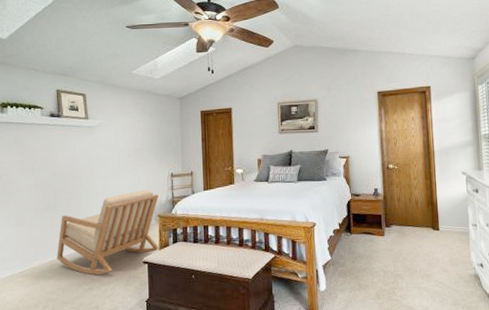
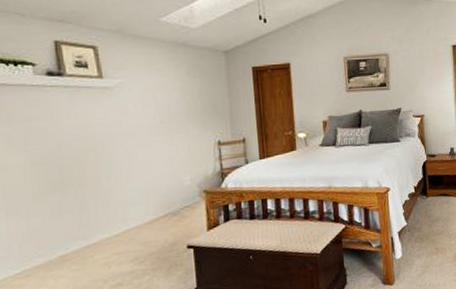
chair: present [57,189,160,275] -> none [69,161,208,268]

